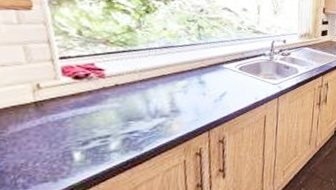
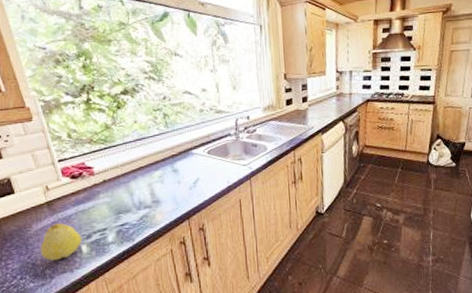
fruit: none [14,126,77,169] -> present [40,222,82,261]

